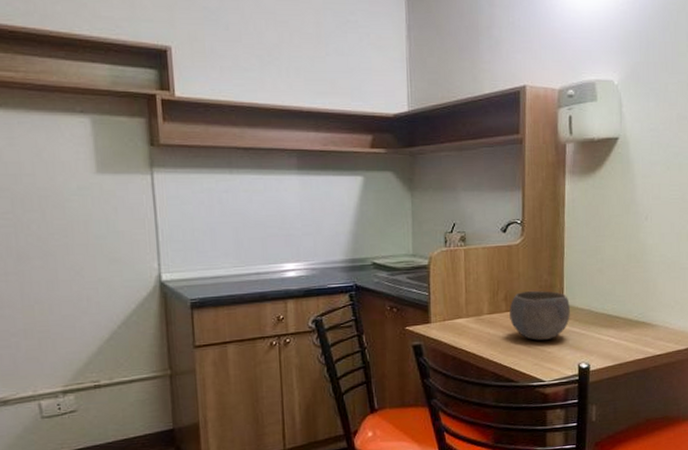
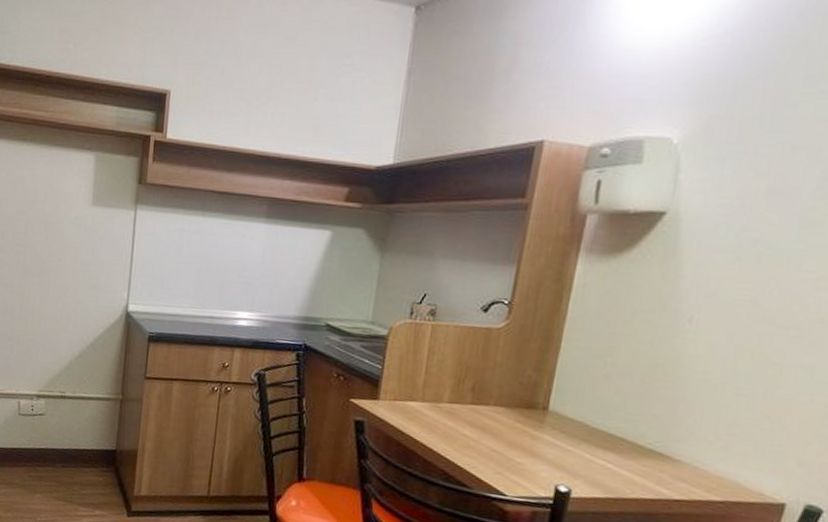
bowl: present [509,291,570,341] -> none [474,384,557,448]

